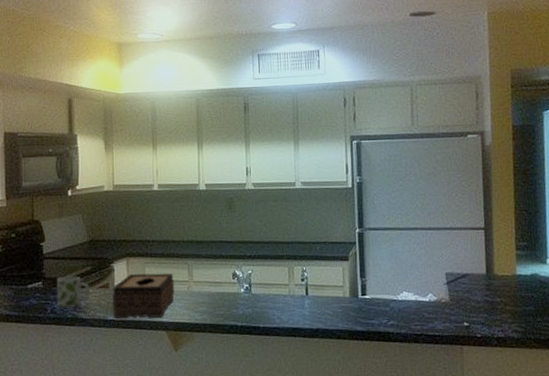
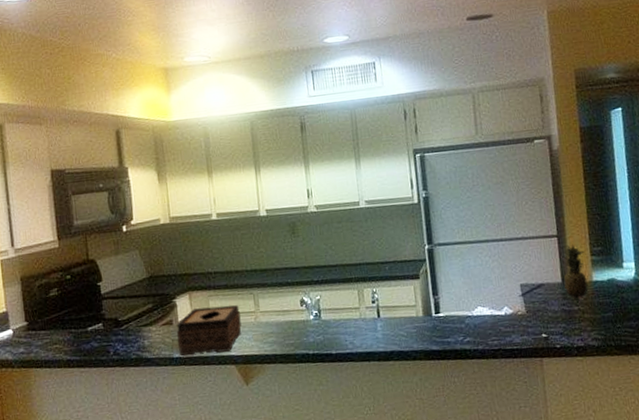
mug: present [56,276,91,308] -> none [118,314,154,349]
fruit: none [488,237,512,293] -> present [563,244,588,302]

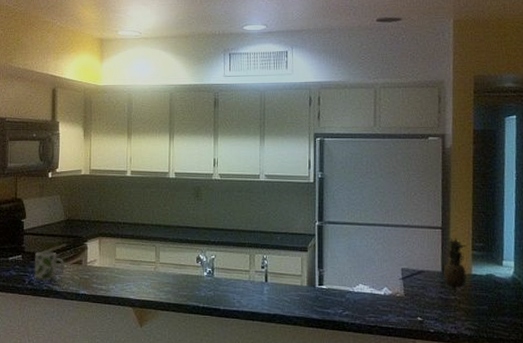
mug: none [118,314,154,349] -> present [34,251,66,281]
tissue box: present [176,304,242,356] -> none [84,253,142,294]

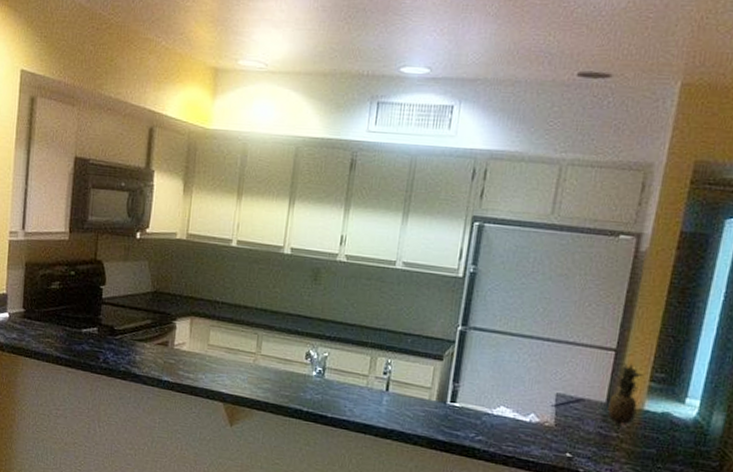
mug: present [34,251,66,281] -> none [110,325,148,361]

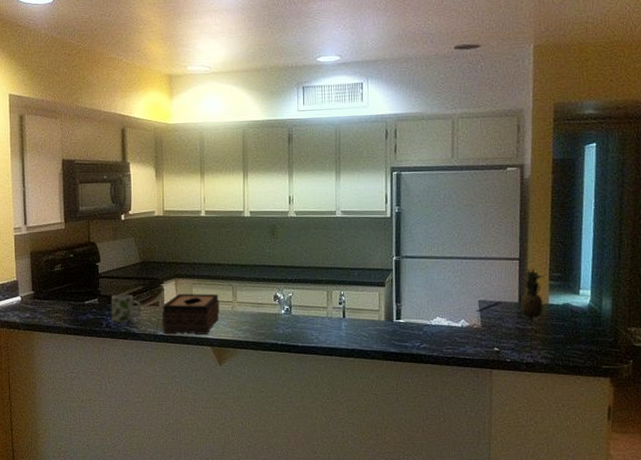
mug: none [110,325,148,361] -> present [111,294,142,323]
tissue box: none [168,335,240,388] -> present [161,293,219,334]

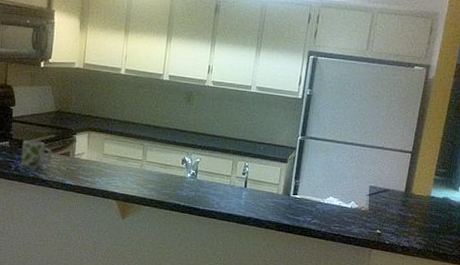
tissue box: present [161,293,219,334] -> none [70,147,129,188]
fruit: present [521,268,544,321] -> none [406,162,431,210]

